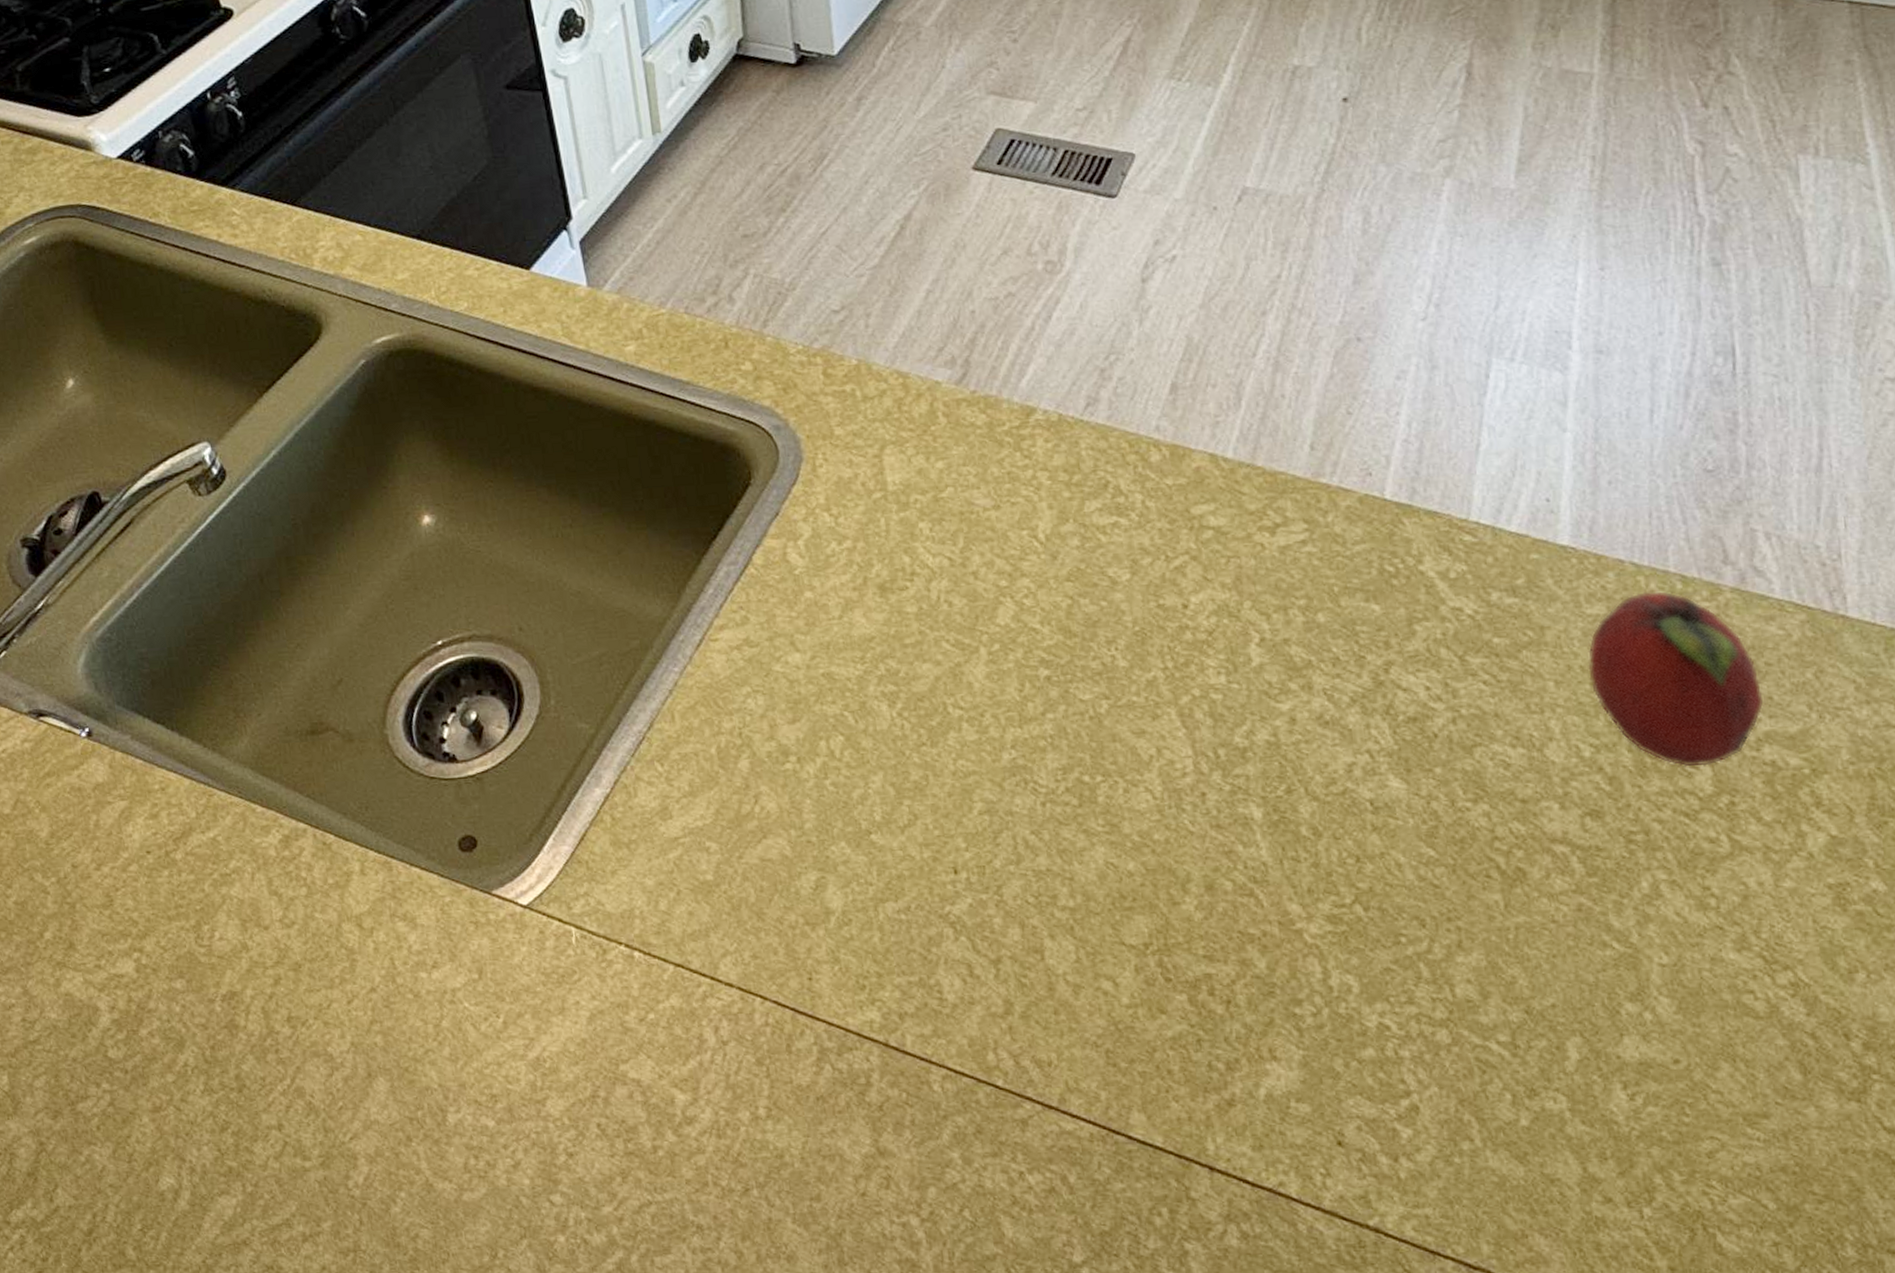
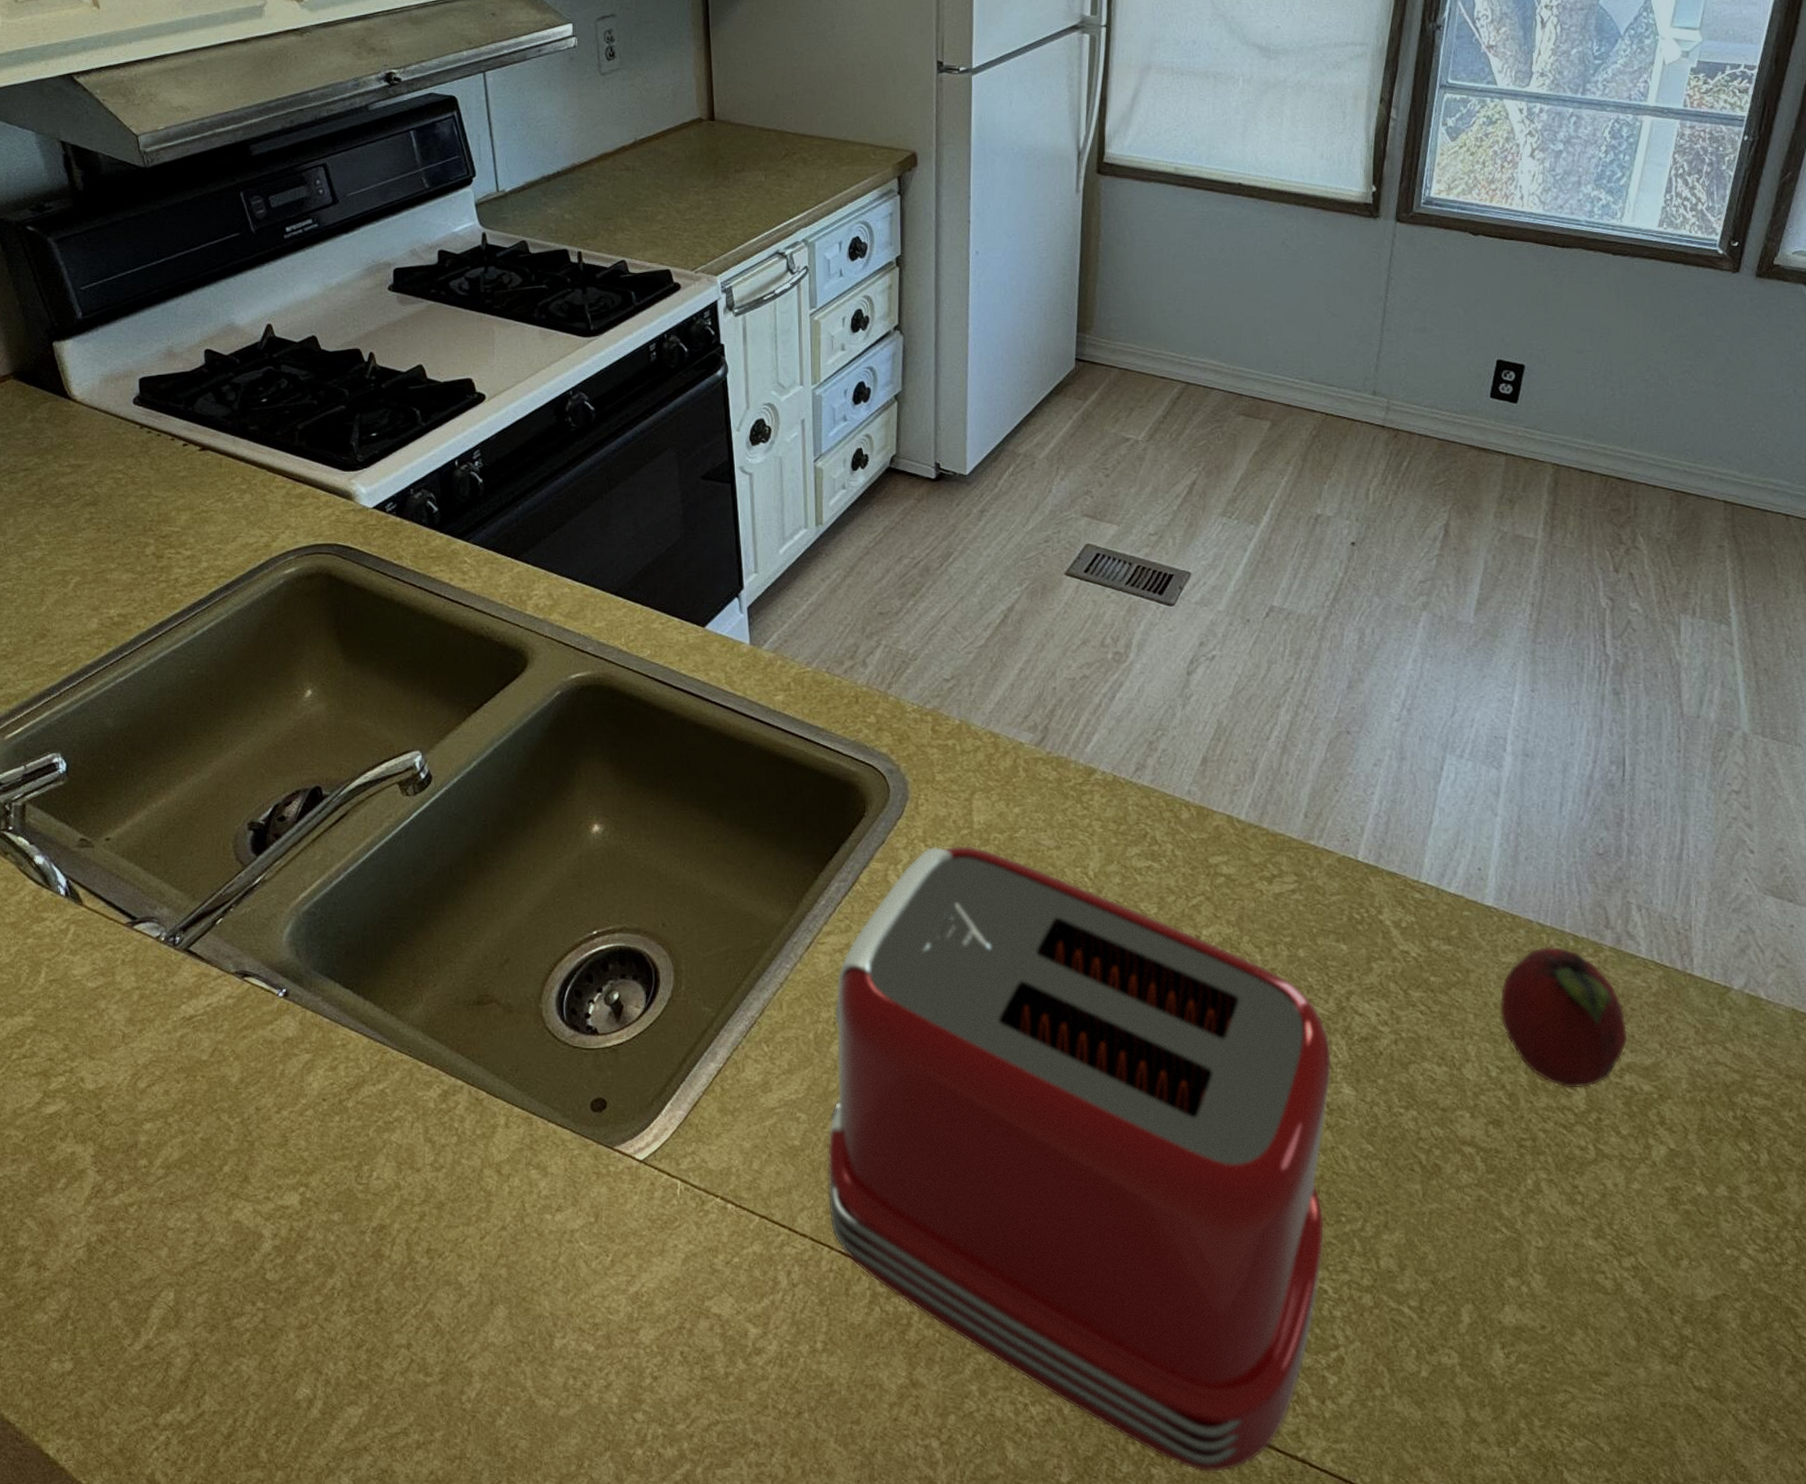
toaster: none [737,511,1382,1247] -> present [827,845,1333,1473]

